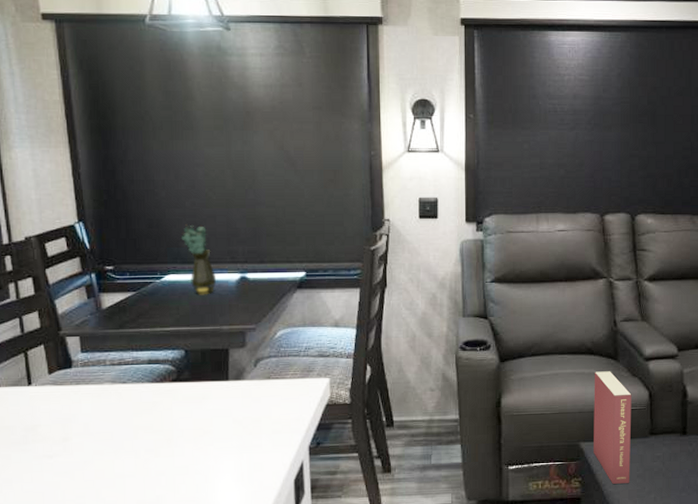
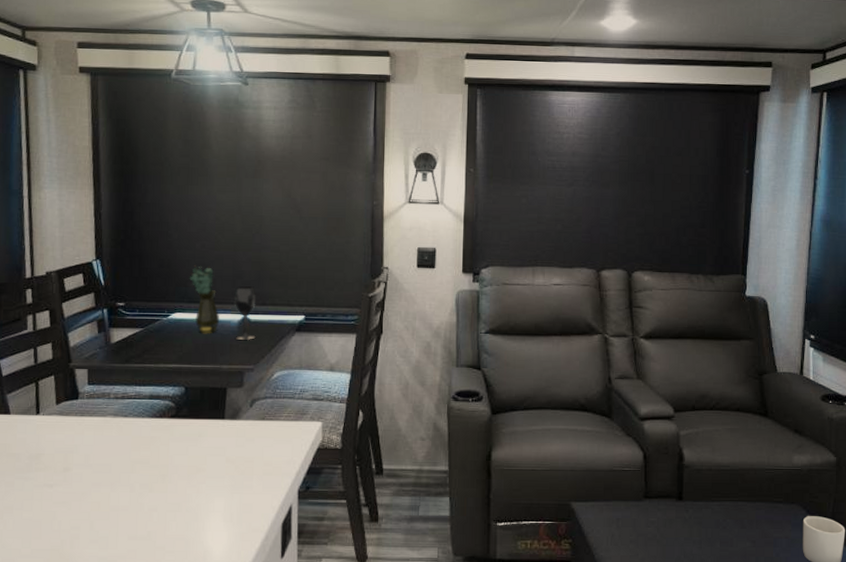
wine glass: none [230,244,256,300] -> present [234,286,256,341]
book: present [594,371,632,484] -> none [585,429,626,548]

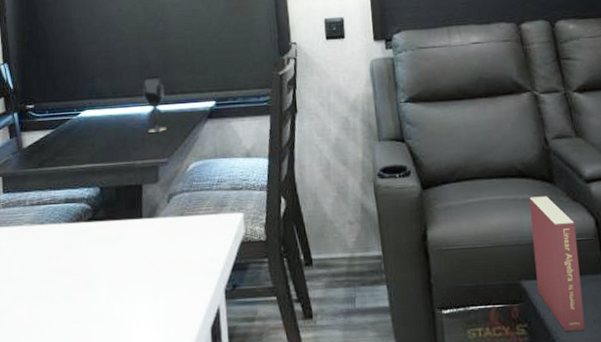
vase: present [189,265,220,334] -> none [96,59,130,130]
book: none [585,429,626,548] -> present [529,196,585,331]

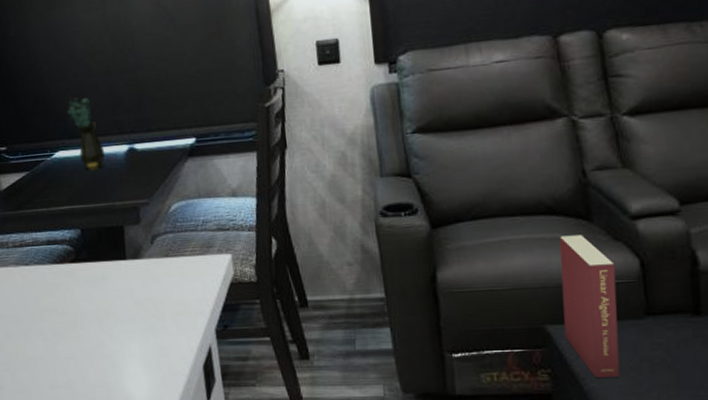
vase: none [96,59,130,130] -> present [66,96,106,171]
wine glass: present [142,76,168,134] -> none [115,112,146,174]

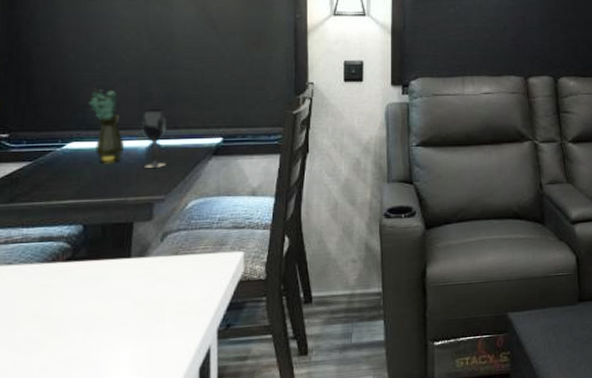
wine glass: none [115,112,146,174] -> present [141,109,167,169]
book: present [560,234,620,378] -> none [521,236,560,357]

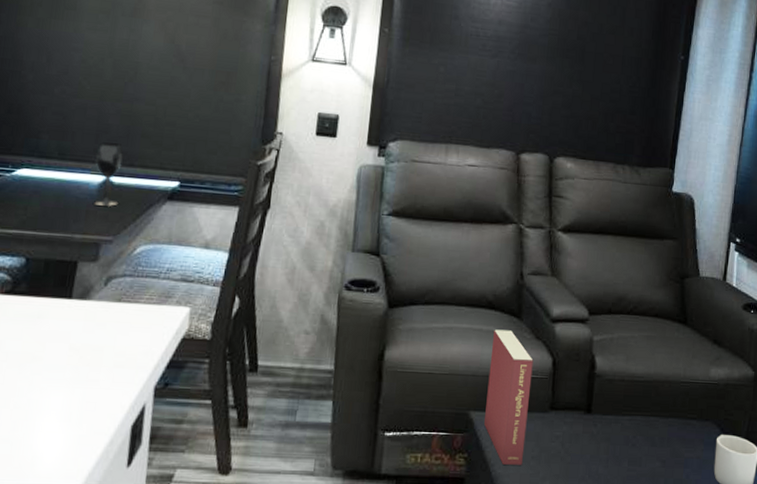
vase: present [87,88,125,164] -> none [42,114,77,196]
book: none [521,236,560,357] -> present [484,329,534,465]

